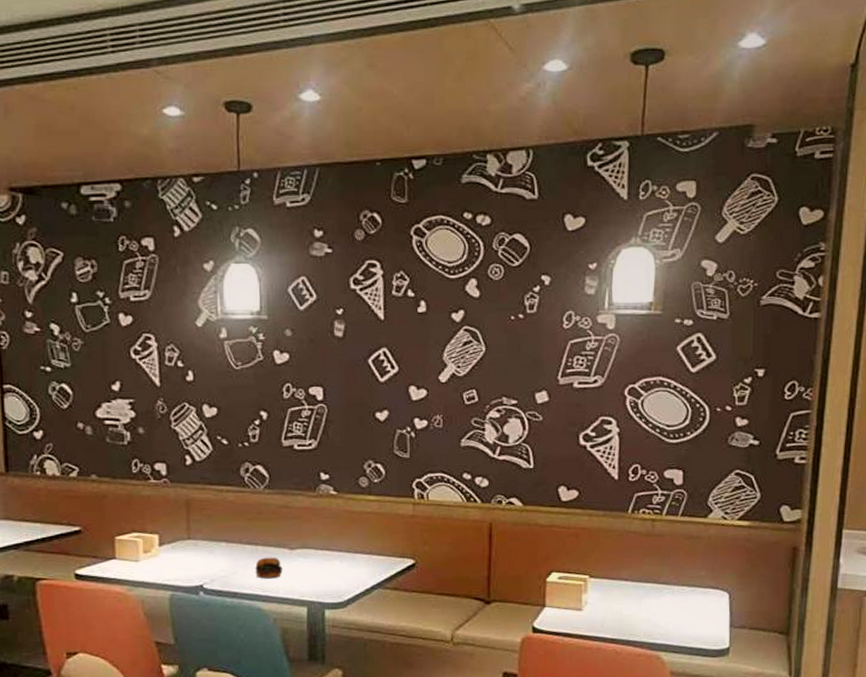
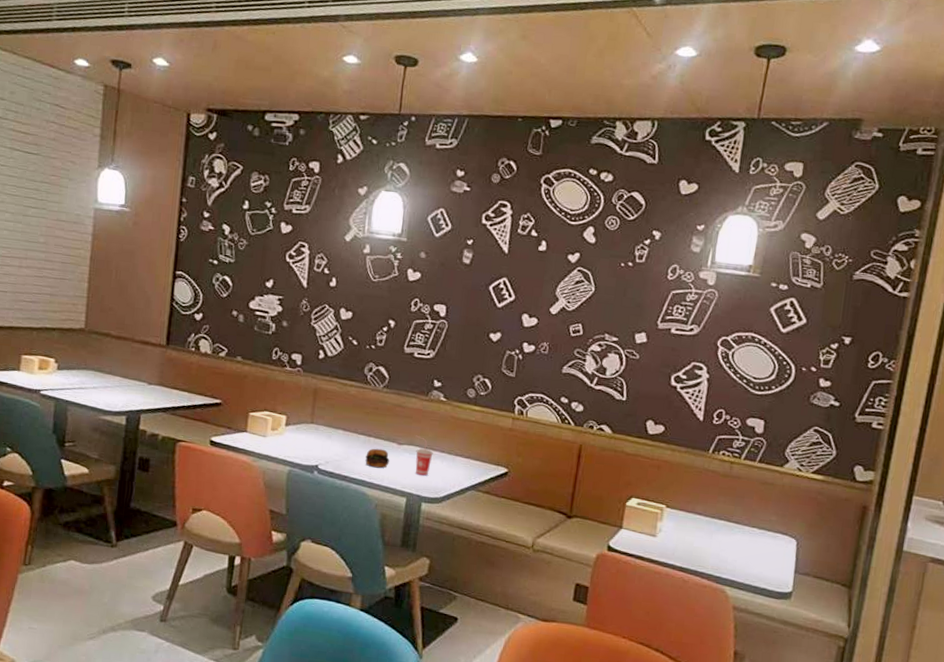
beverage cup: none [308,536,330,580] -> present [415,435,433,476]

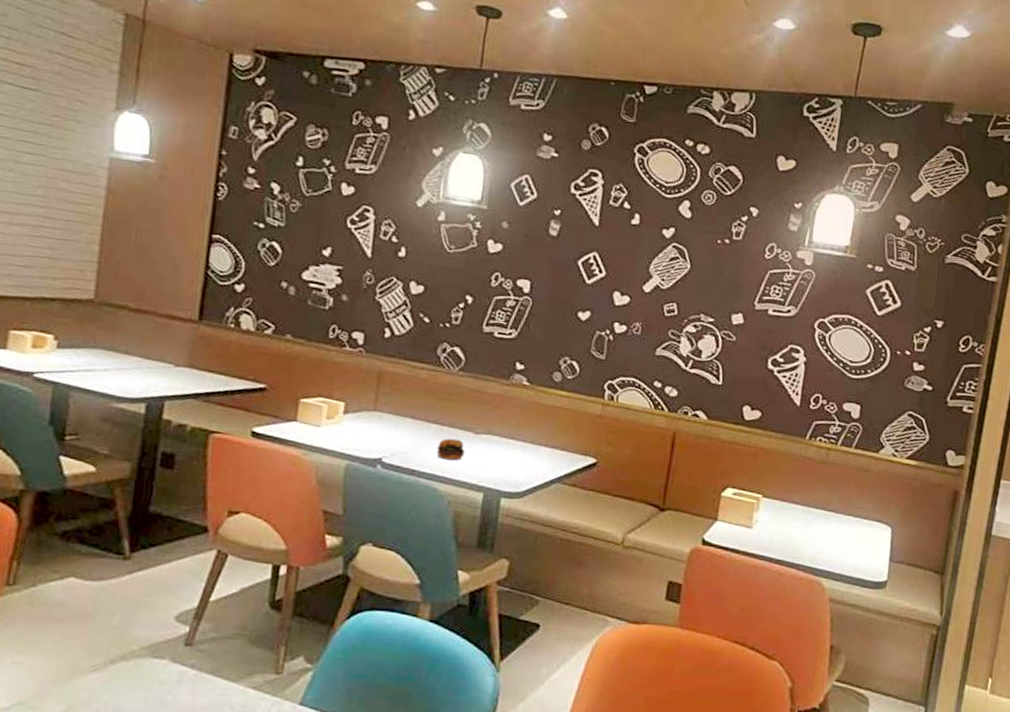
beverage cup: present [415,435,433,476] -> none [494,423,515,468]

